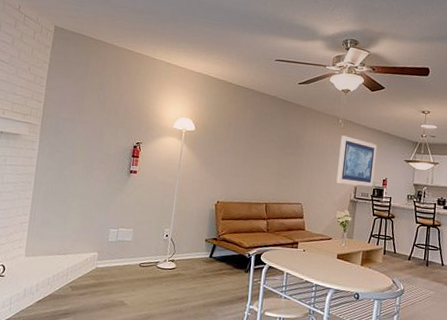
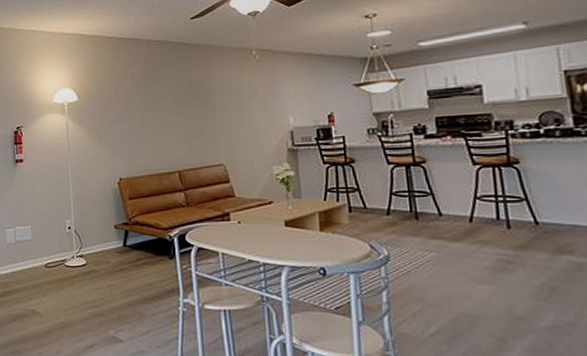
wall art: present [336,135,377,187] -> none [259,69,315,131]

